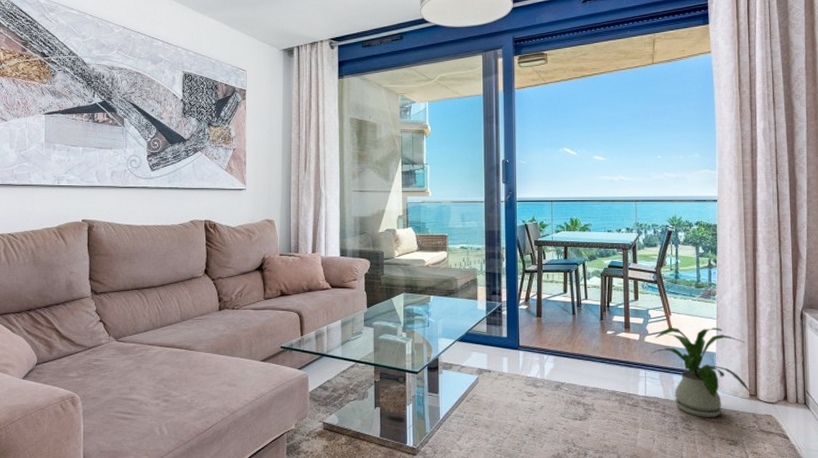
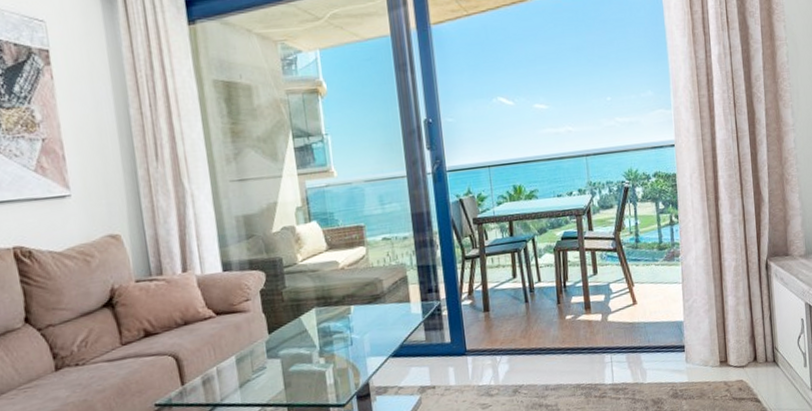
house plant: present [651,328,750,417] -> none [616,292,720,396]

